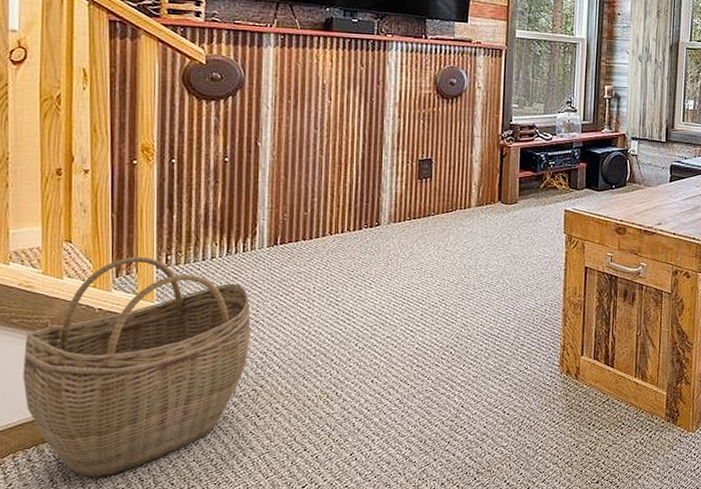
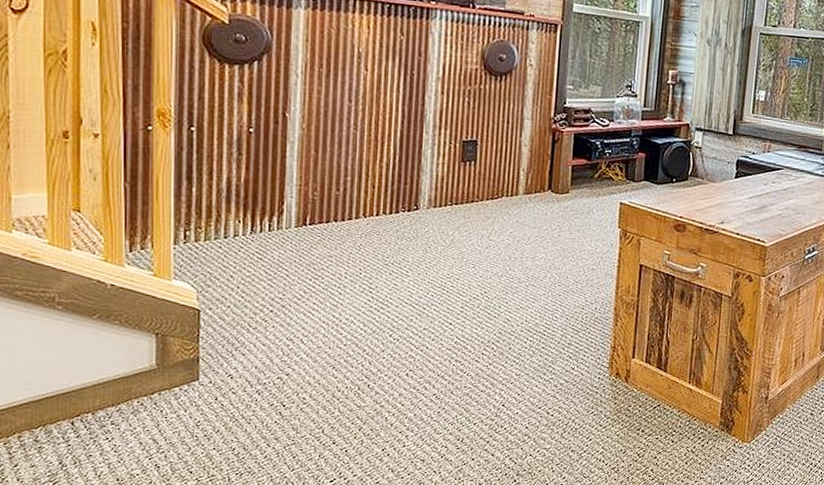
woven basket: present [23,256,251,477] -> none [28,230,277,462]

